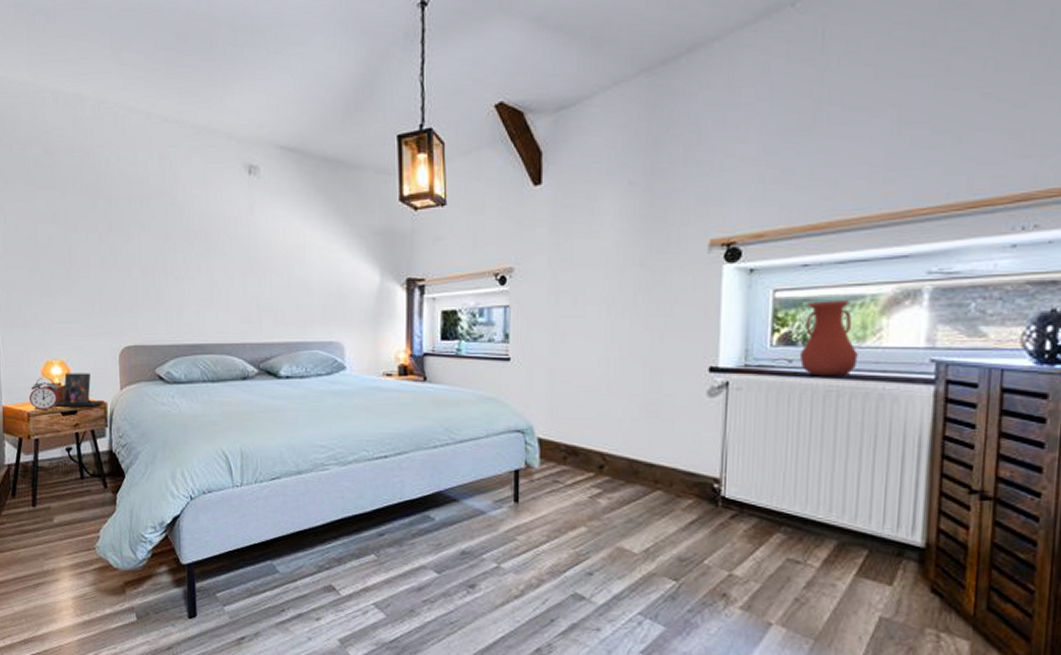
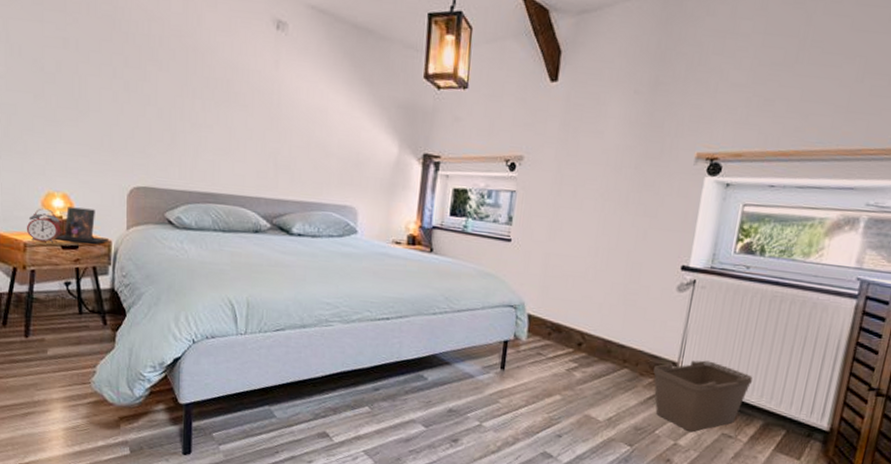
bicycle basket: none [692,473,815,560] -> present [653,360,753,433]
vase: present [799,301,858,377] -> none [756,218,803,286]

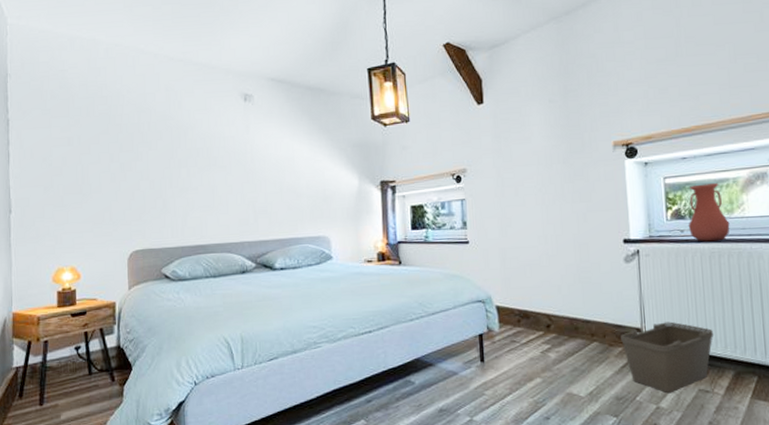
alarm clock: present [26,208,61,242] -> none [39,283,70,314]
photo frame: present [52,206,109,244] -> none [62,276,113,311]
vase: none [756,218,803,286] -> present [688,183,730,242]

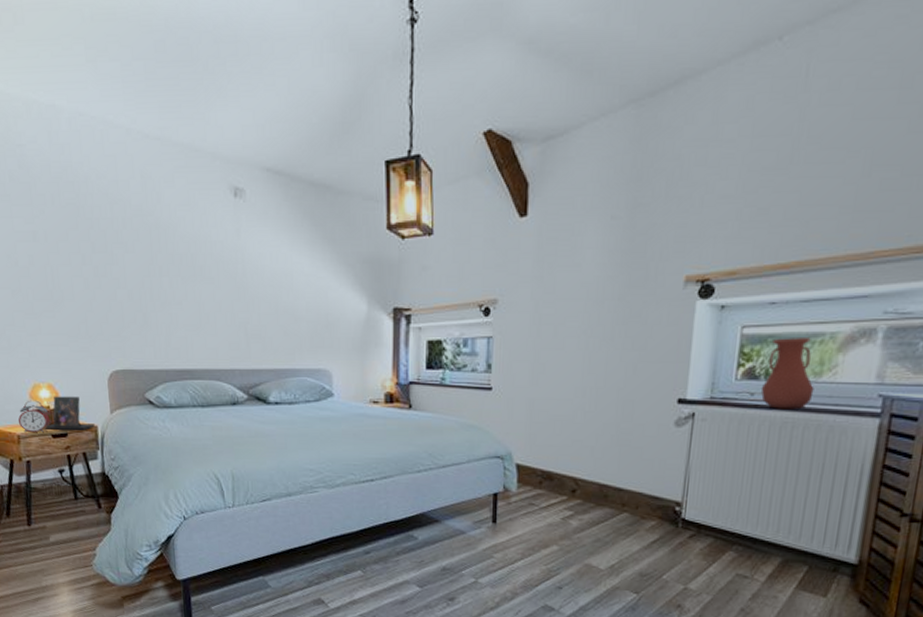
alarm clock: none [39,283,70,314] -> present [17,400,50,433]
photo frame: none [62,276,113,311] -> present [42,396,95,431]
bicycle basket: present [621,322,713,394] -> none [656,498,766,575]

